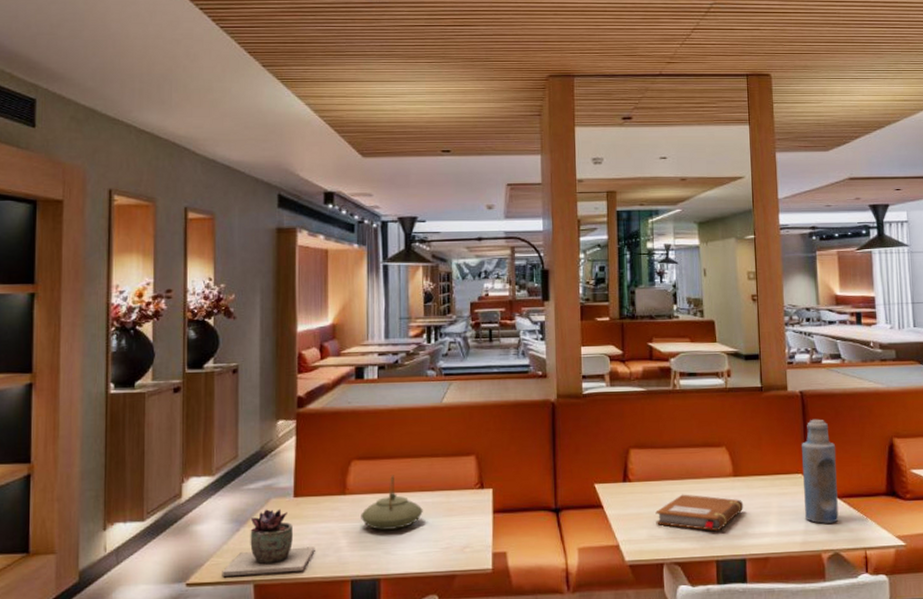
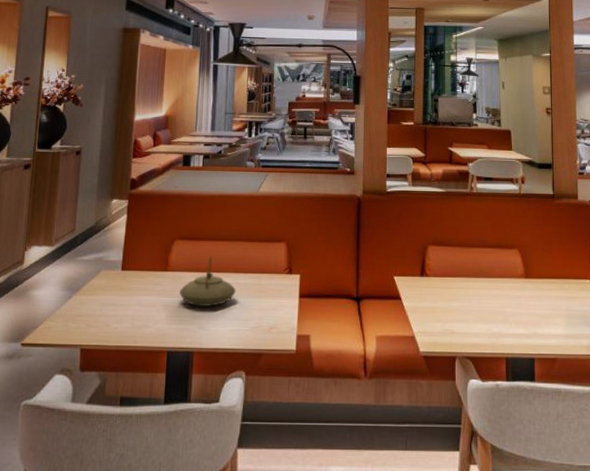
succulent plant: present [222,508,315,576] -> none [53,280,137,340]
notebook: present [655,494,744,531] -> none [450,291,534,330]

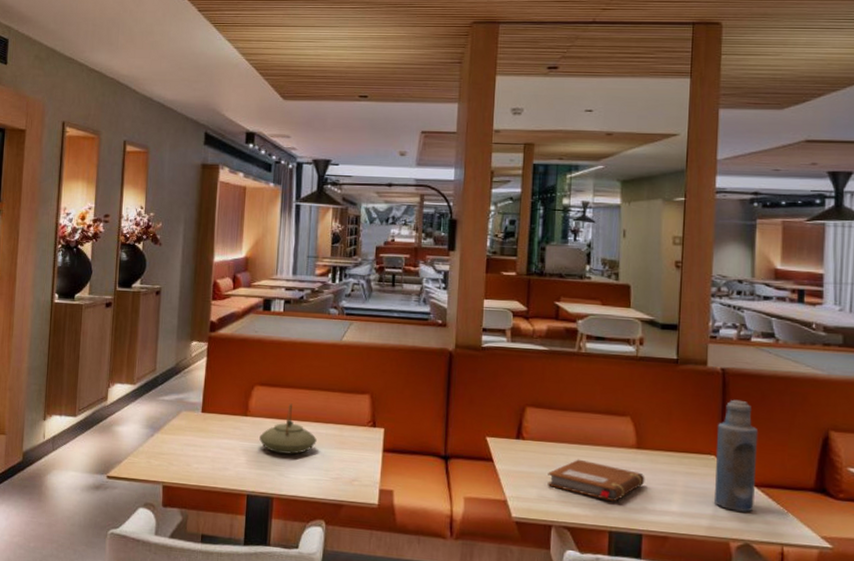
notebook: none [450,291,534,330] -> present [547,459,645,502]

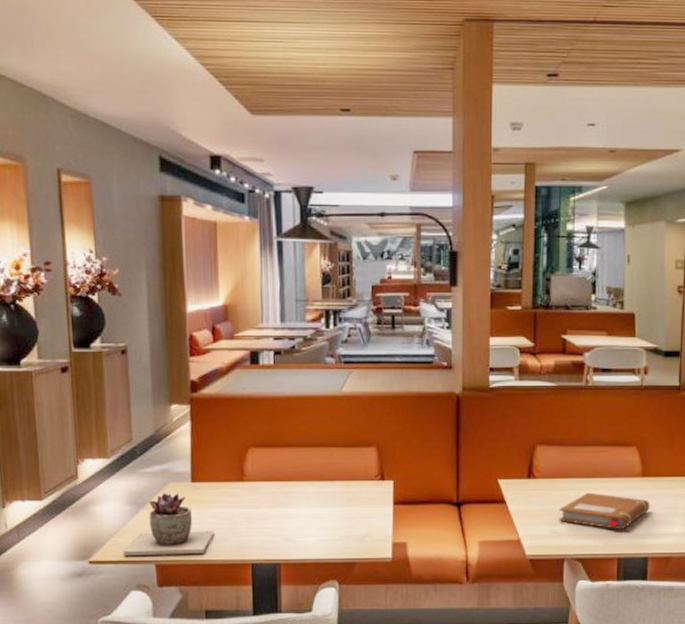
succulent plant: none [136,420,217,480] -> present [123,493,215,556]
teapot: present [259,403,317,454] -> none [260,463,322,517]

